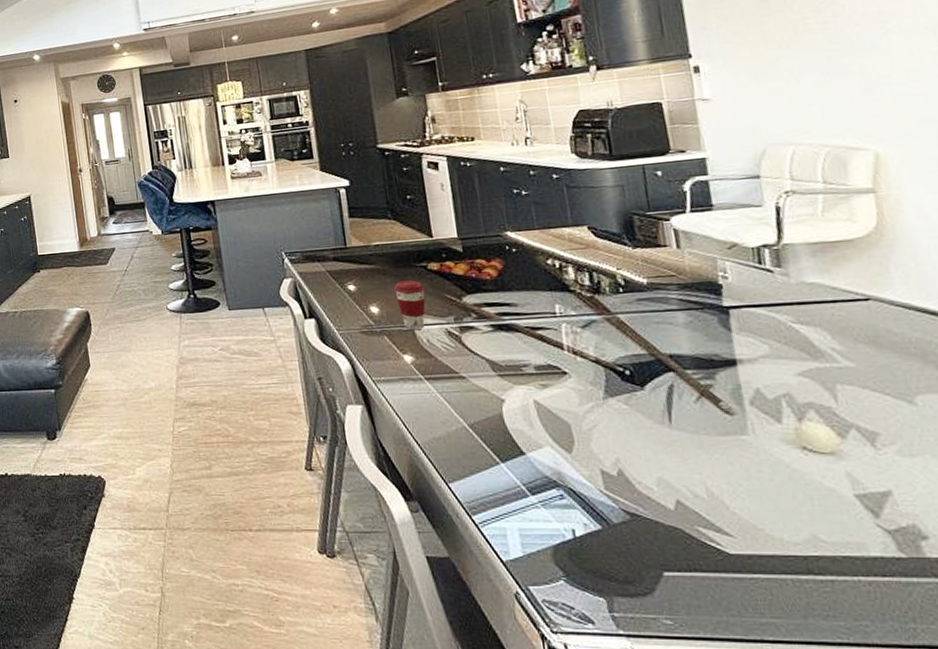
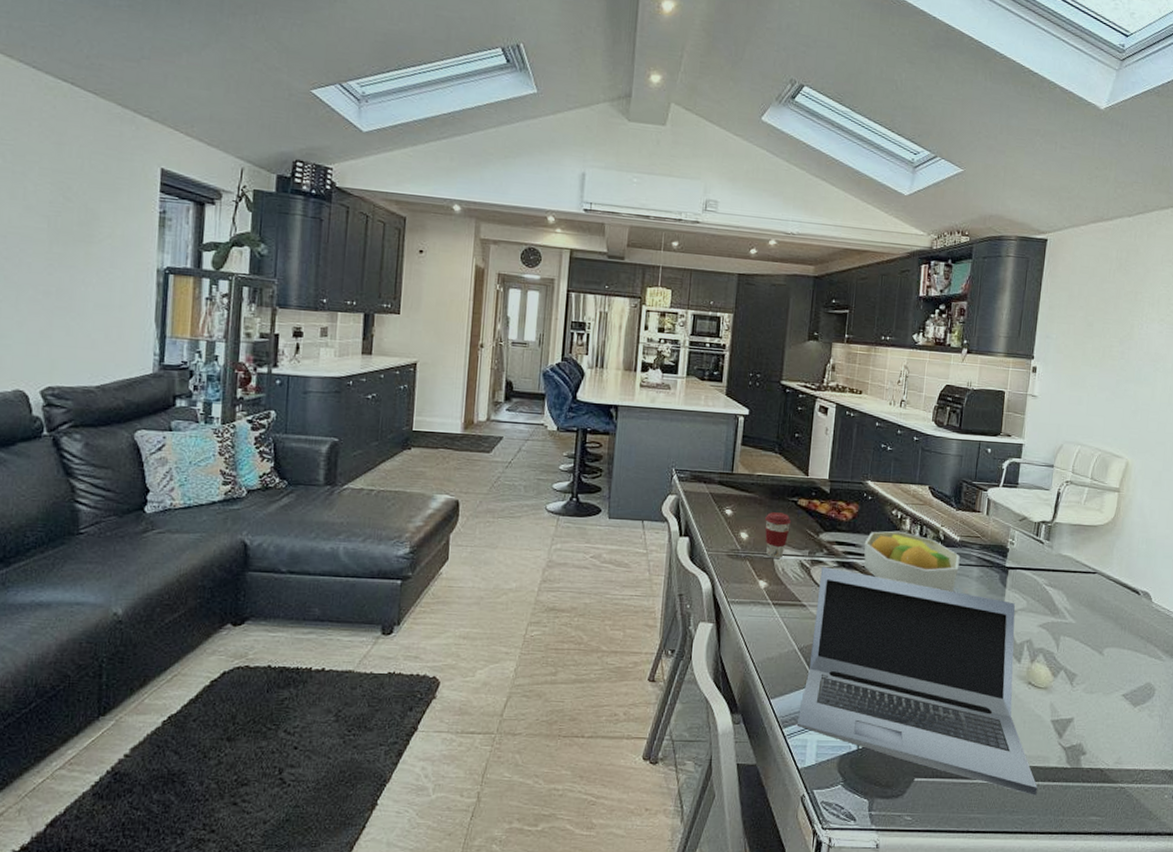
laptop: none [473,332,860,595] -> present [796,567,1037,795]
fruit bowl: none [520,281,656,345] -> present [864,531,960,592]

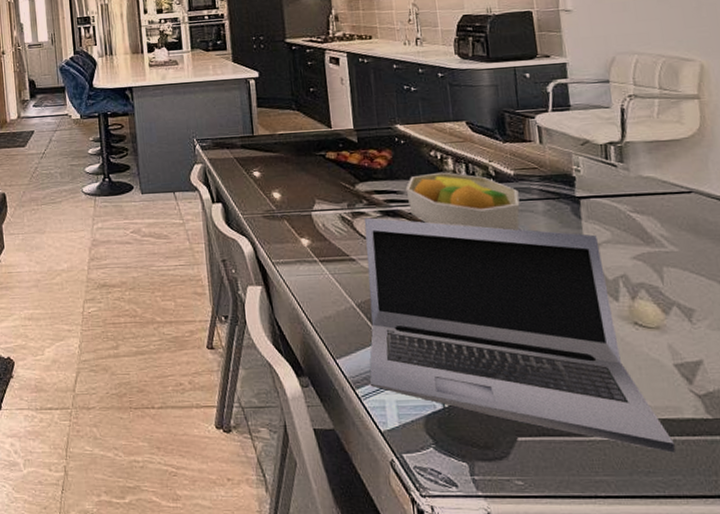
coffee cup: present [765,512,792,558] -> none [295,168,324,215]

